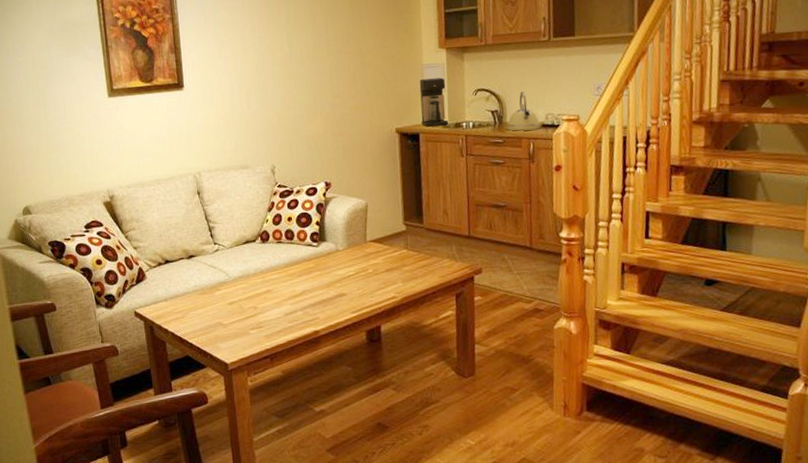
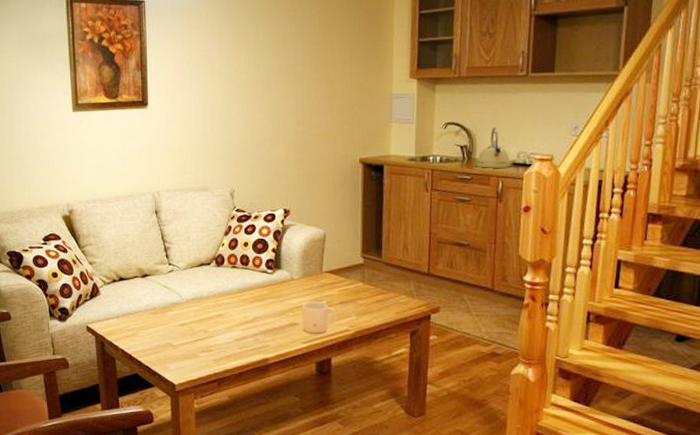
mug: none [348,270,384,303] -> present [302,301,337,334]
coffee maker: present [419,77,449,128] -> none [386,109,415,160]

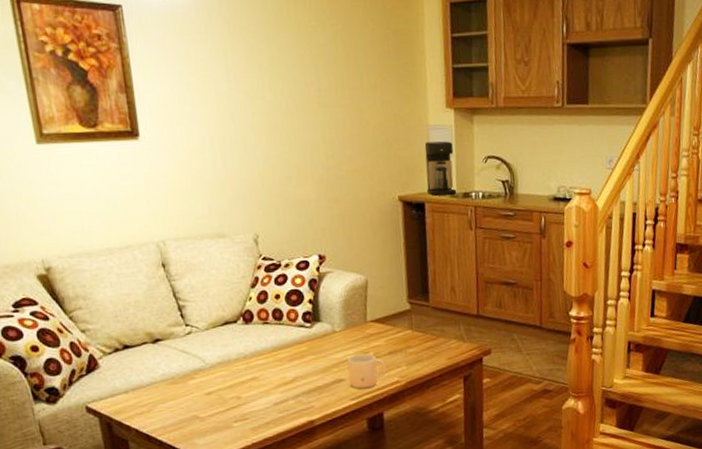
coffee maker: none [386,109,415,160] -> present [424,141,457,197]
kettle: present [475,127,512,169] -> none [517,161,553,205]

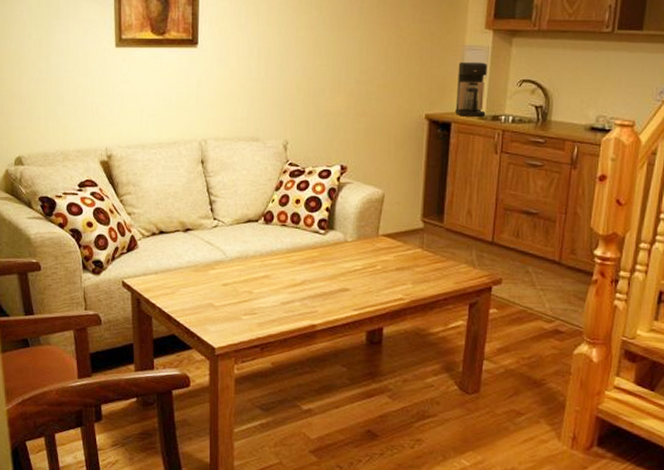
mug: present [347,353,386,389] -> none [354,266,392,301]

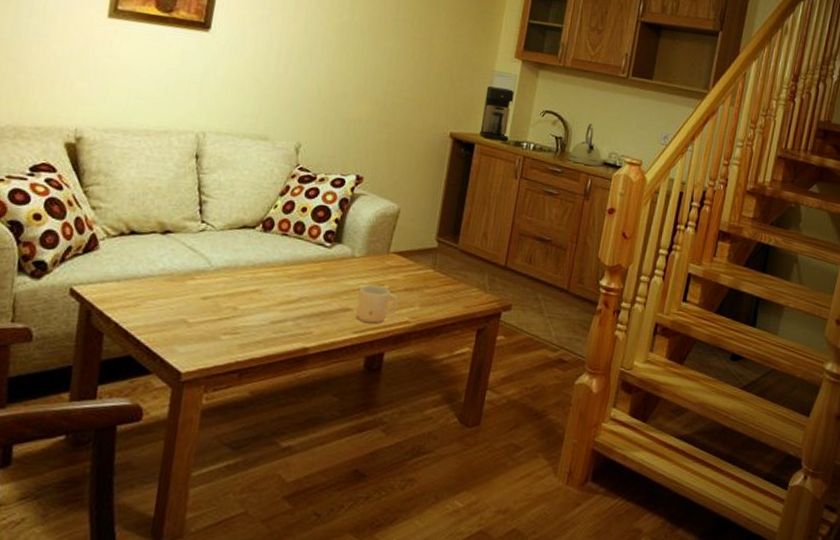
mug: none [354,266,392,301] -> present [356,285,399,324]
kettle: none [550,88,590,133] -> present [567,123,603,167]

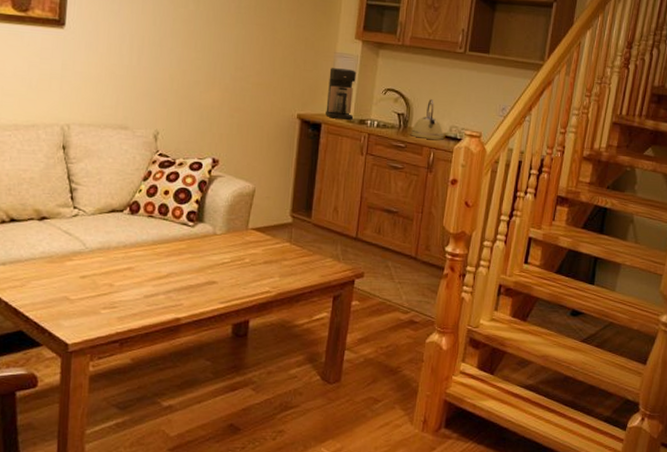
mug: present [356,285,399,324] -> none [221,259,259,294]

